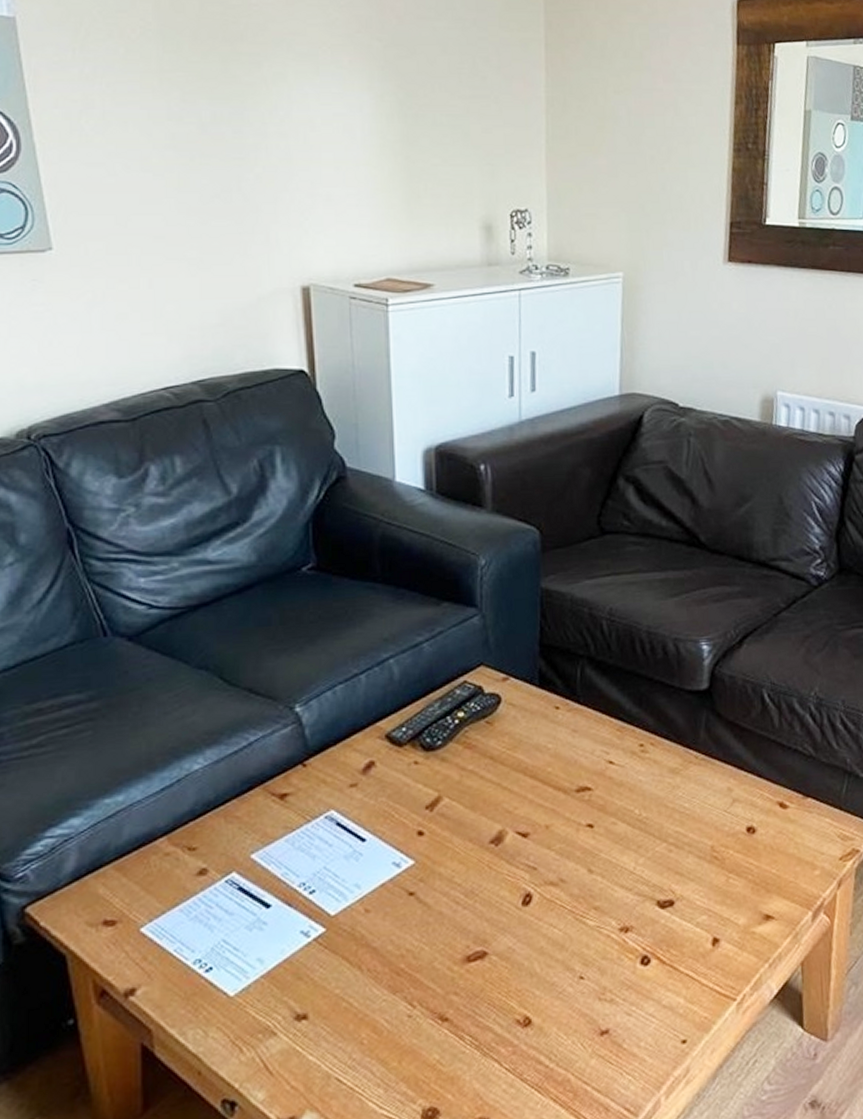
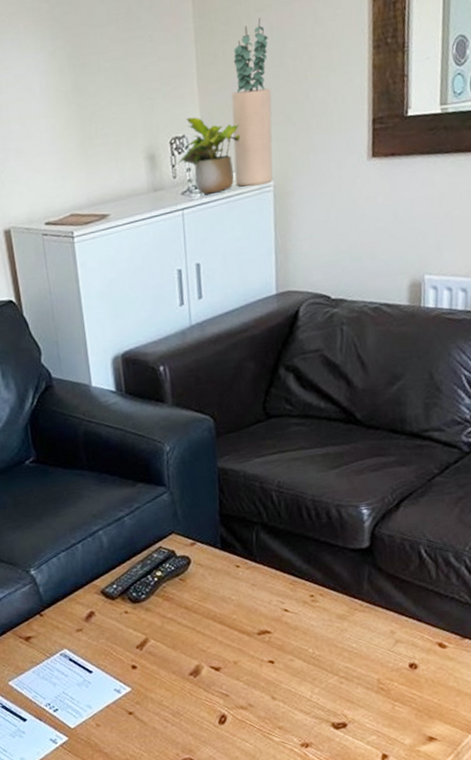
potted plant: none [517,192,590,278] -> present [177,117,241,196]
vase: none [580,99,626,275] -> present [231,17,273,187]

